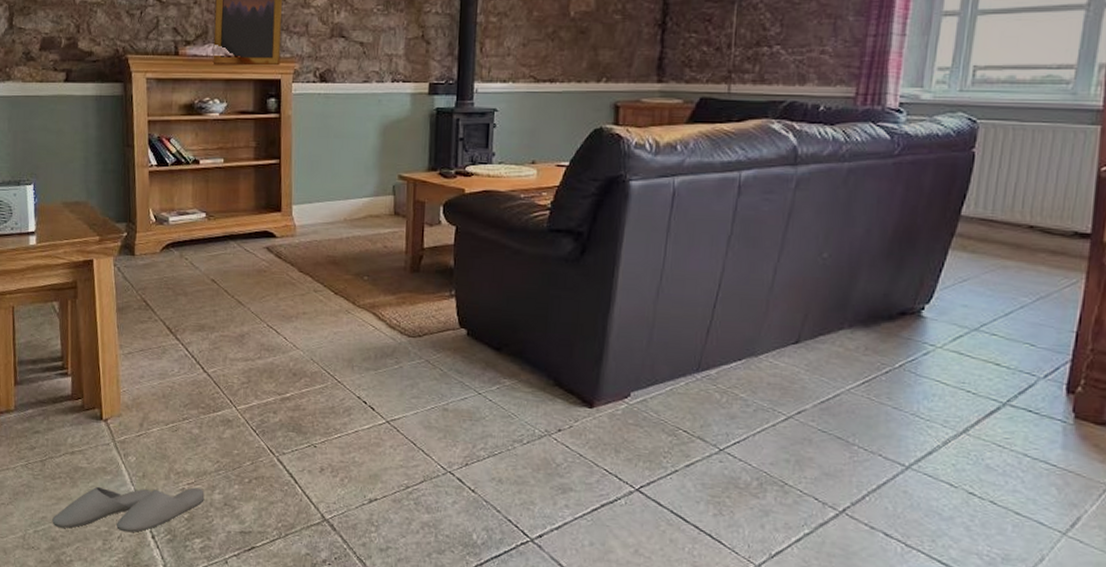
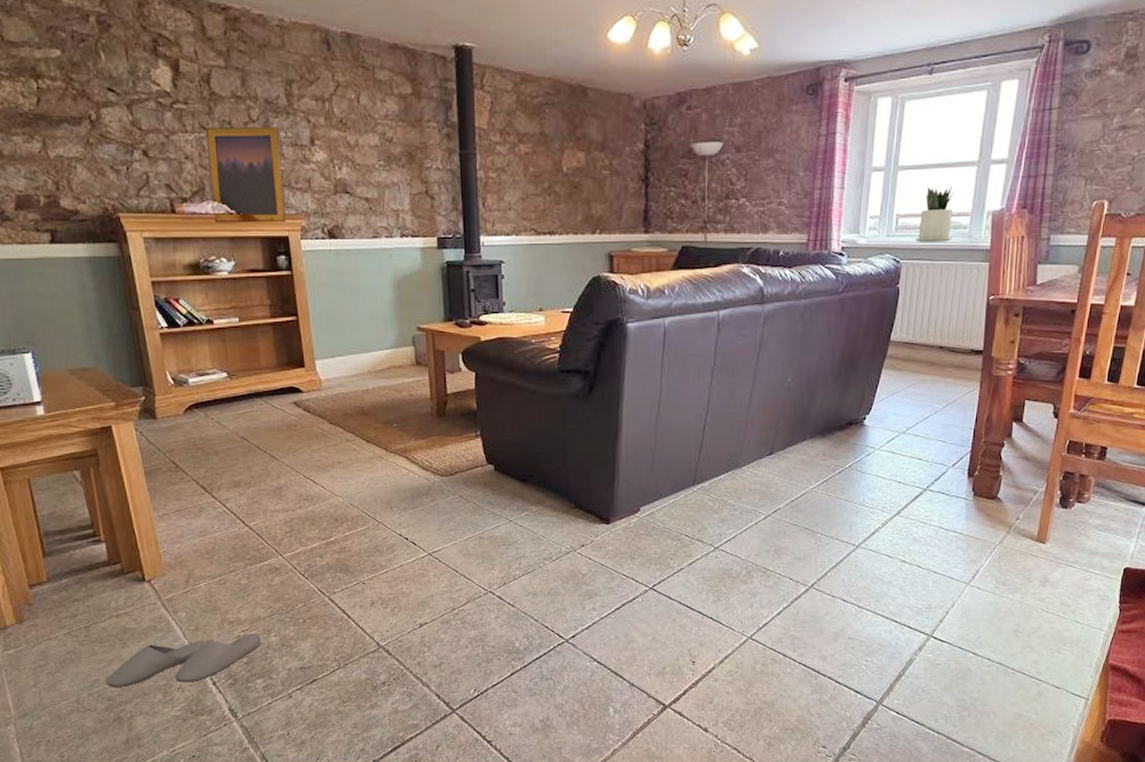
planter: none [998,34,1053,101] -> present [915,187,954,243]

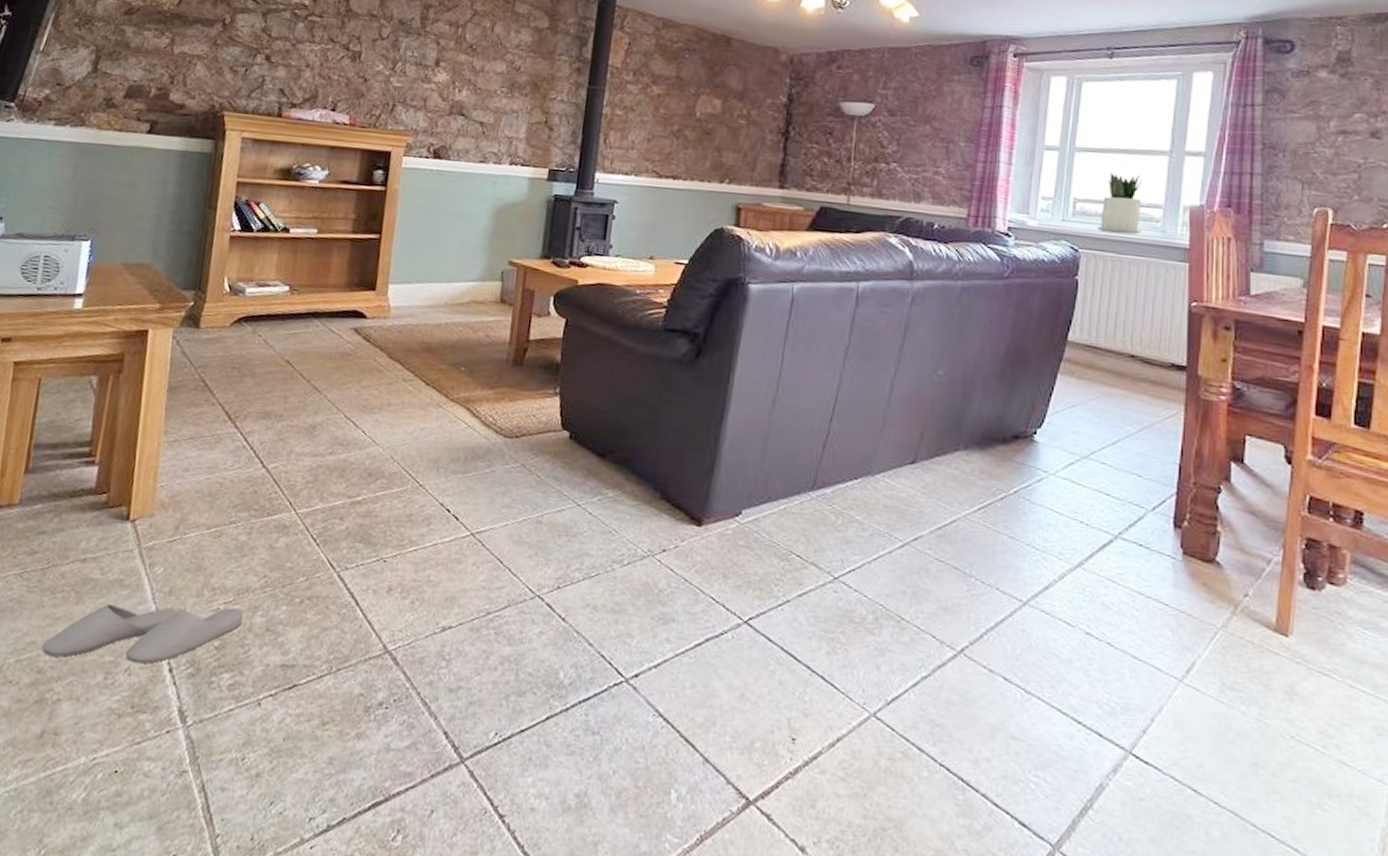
picture frame: present [206,127,286,223] -> none [318,40,407,138]

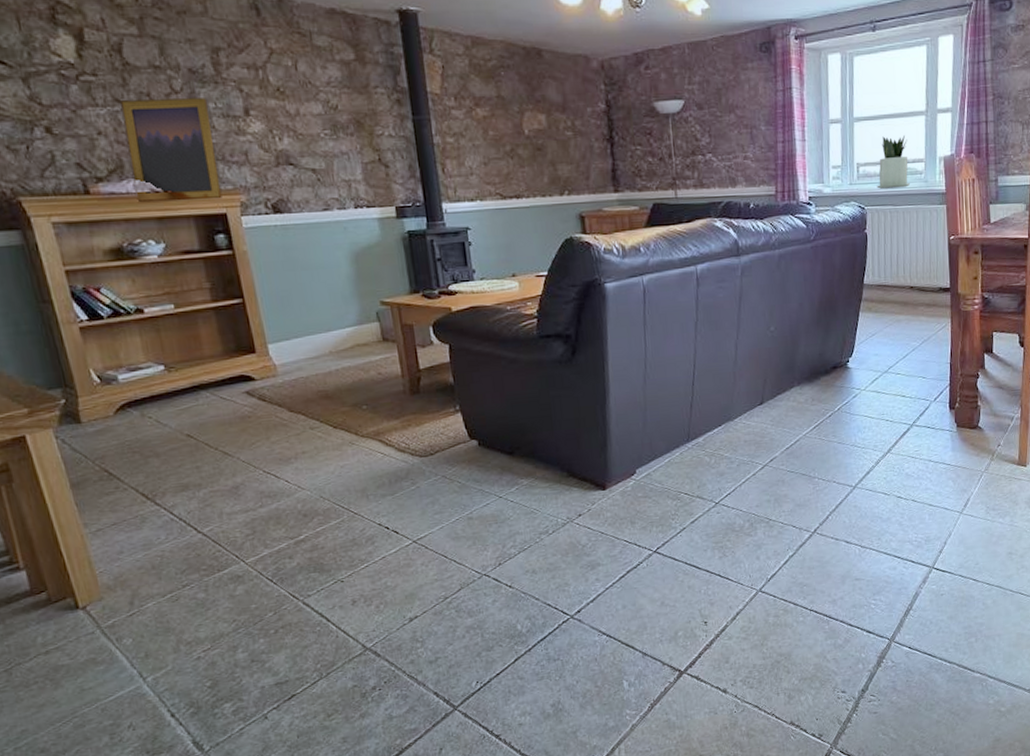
slippers: present [42,603,244,664] -> none [36,652,227,737]
picture frame: none [318,40,407,138] -> present [120,98,223,203]

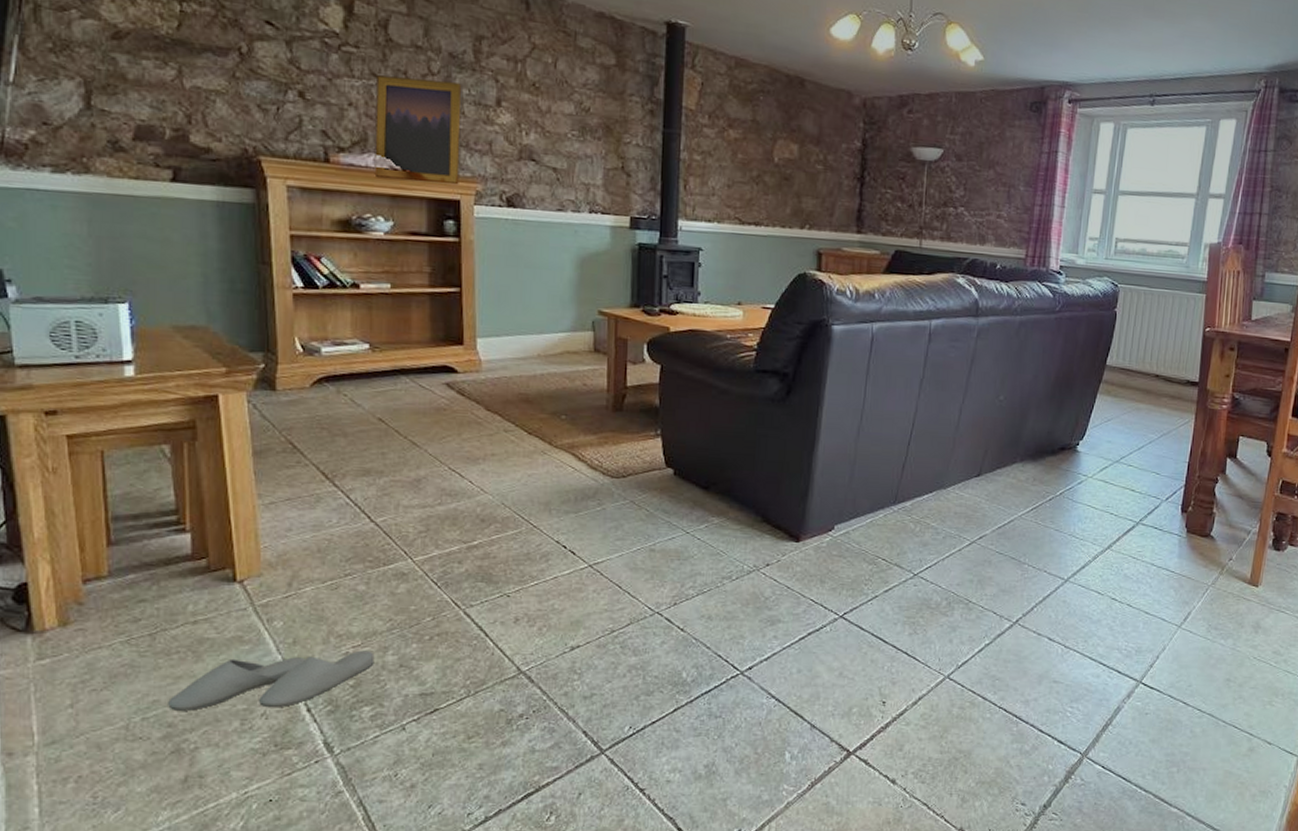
slippers: none [36,652,227,737] -> present [168,650,375,711]
planter: present [876,135,910,190] -> none [1134,214,1173,270]

